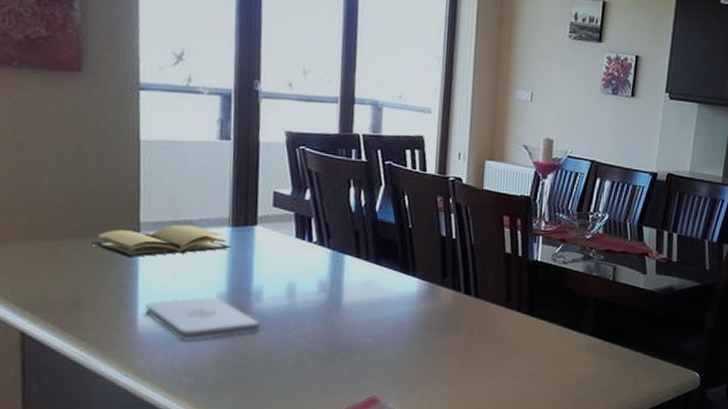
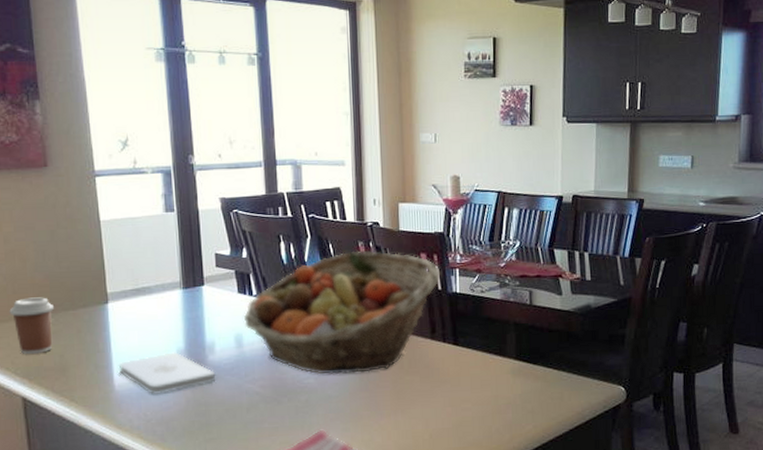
coffee cup: none [15,218,73,284] -> present [9,297,55,355]
book: present [91,224,232,257] -> none [70,291,185,325]
fruit basket: none [299,205,523,337] -> present [243,250,441,375]

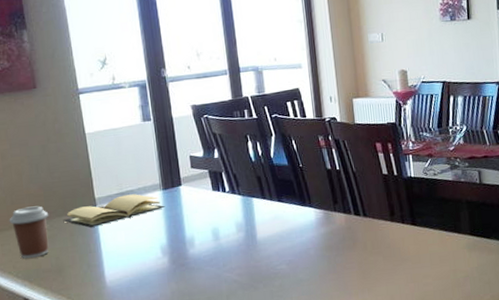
book: none [70,291,185,325] -> present [63,194,165,228]
notepad: present [118,351,216,396] -> none [108,247,197,289]
fruit basket: present [243,250,441,375] -> none [218,144,396,261]

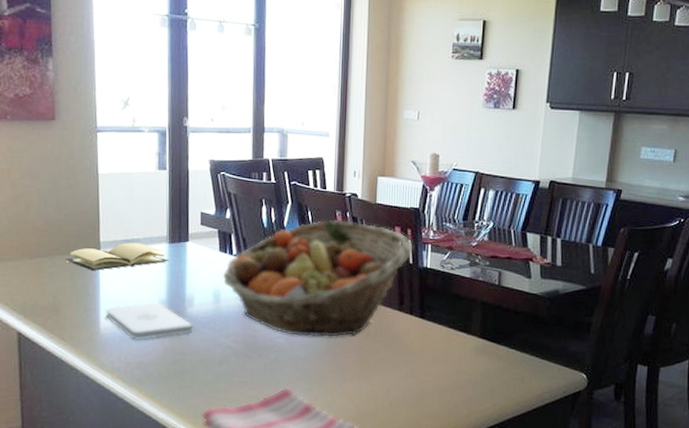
coffee cup: present [9,206,49,259] -> none [12,240,52,293]
notepad: none [108,247,197,289] -> present [105,301,193,341]
fruit basket: none [218,144,396,261] -> present [222,219,413,337]

